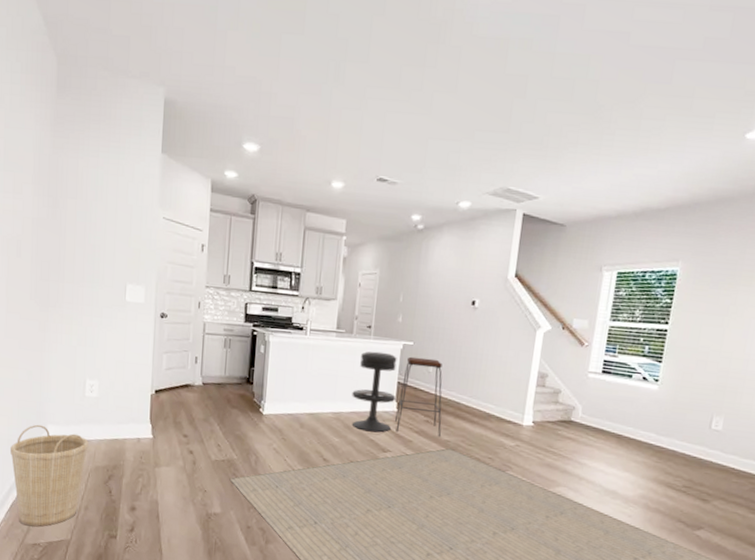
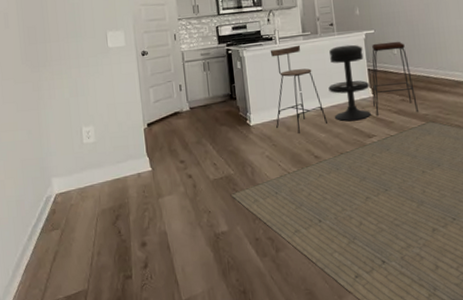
basket: present [10,424,89,527] -> none [19,179,93,284]
bar stool: none [289,340,344,433] -> present [270,45,327,133]

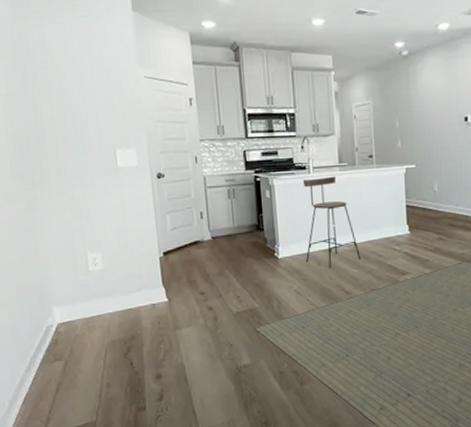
bar stool: present [328,44,371,122] -> none [364,178,406,258]
bar stool: present [372,41,419,117] -> none [409,178,456,254]

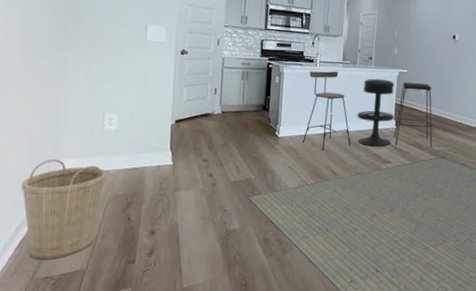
basket: none [15,308,101,416] -> present [22,159,107,260]
bar stool: none [364,178,406,258] -> present [357,78,394,147]
bar stool: none [409,178,456,254] -> present [394,82,433,148]

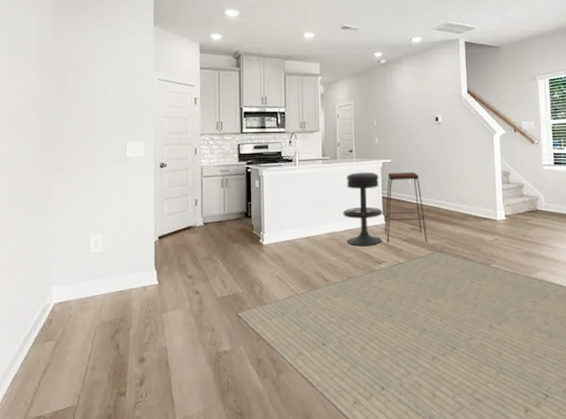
basket: present [22,159,107,260] -> none [13,287,94,398]
bar stool: present [303,71,351,150] -> none [289,168,339,255]

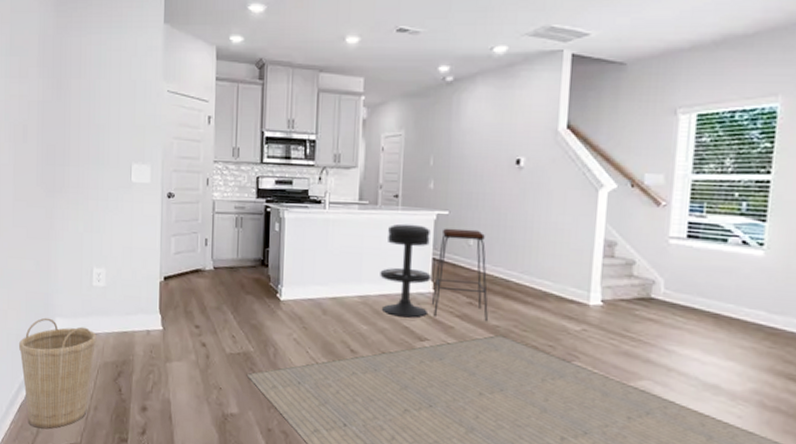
basket: none [13,287,94,398] -> present [19,317,97,429]

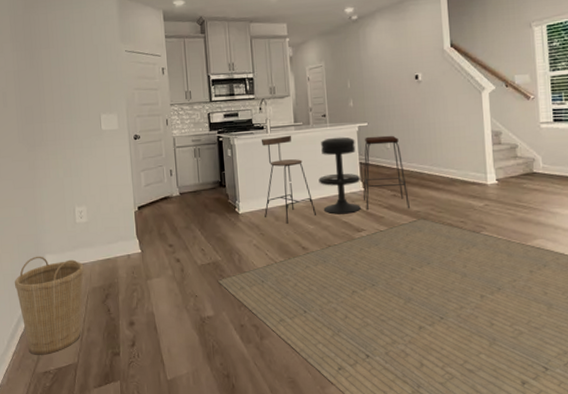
bar stool: none [310,214,372,320] -> present [261,135,316,224]

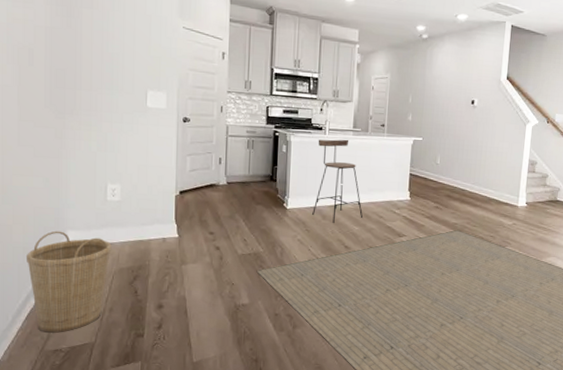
bar stool: present [318,137,361,214] -> none [369,147,408,220]
bar stool: present [363,135,411,211] -> none [409,150,450,221]

